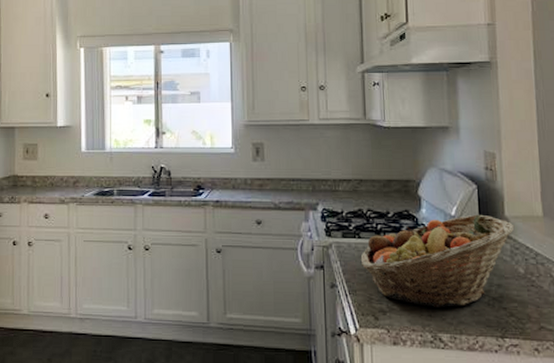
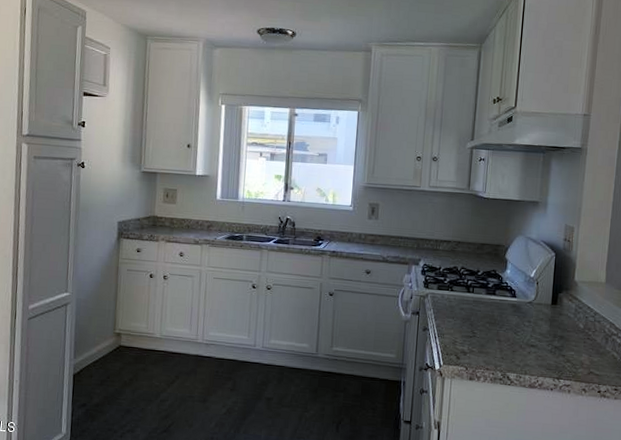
fruit basket: present [360,214,515,308] -> none [450,277,581,353]

